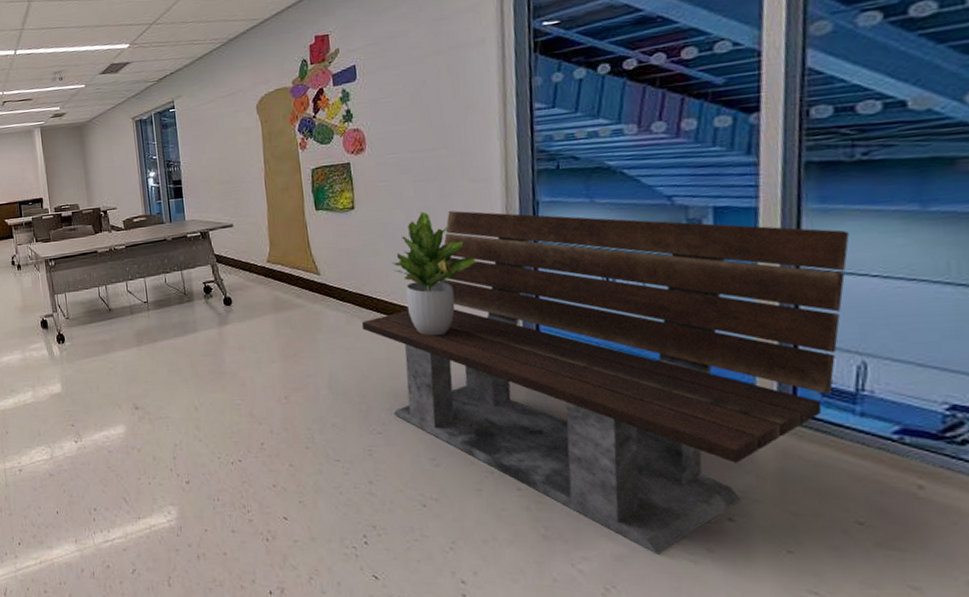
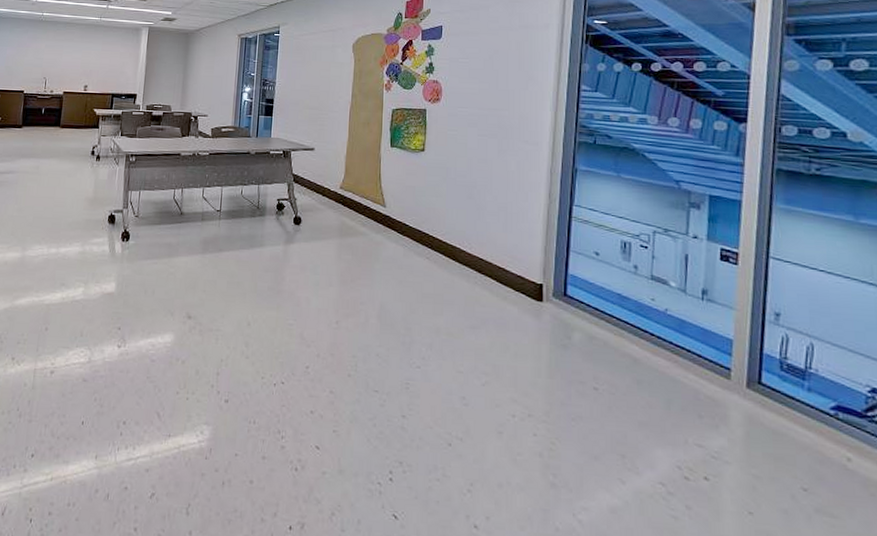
bench: present [361,210,850,555] -> none [416,166,805,509]
potted plant: present [391,211,477,336] -> none [450,162,522,279]

